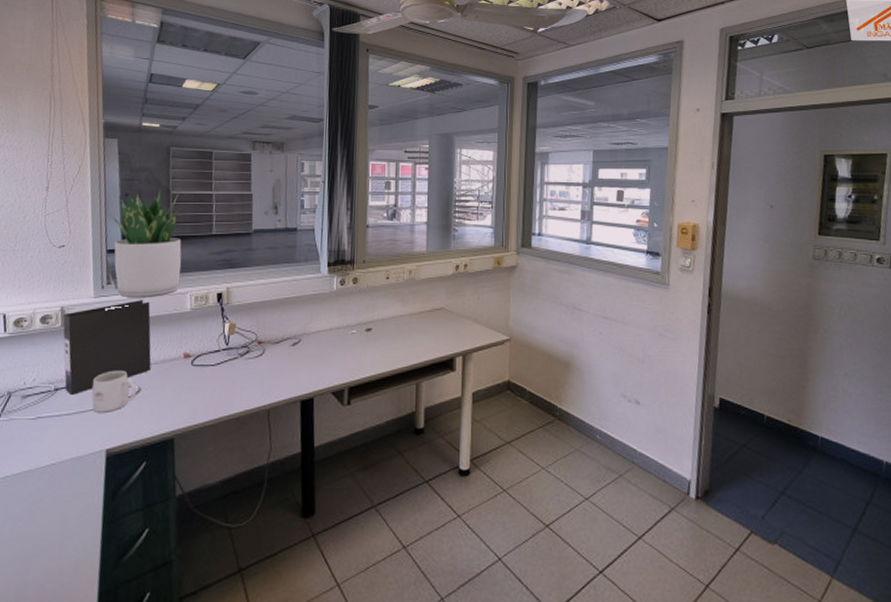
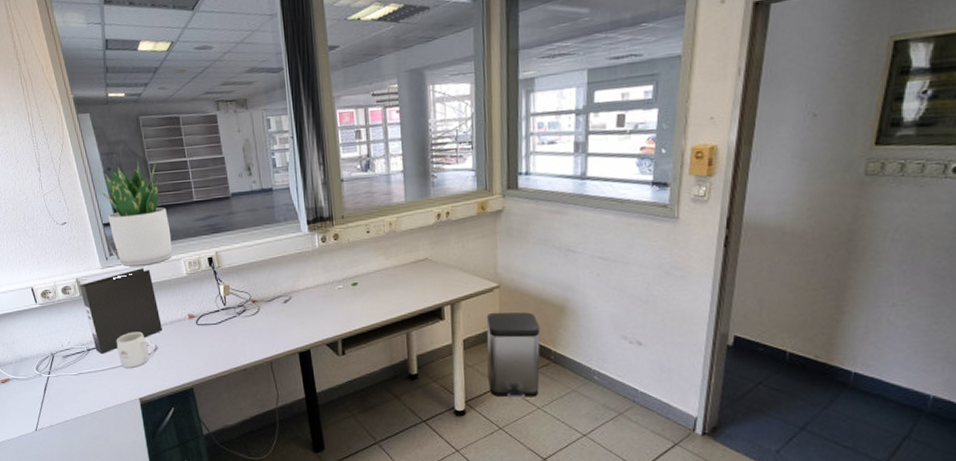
pedal bin: none [495,365,547,458] -> present [486,312,541,399]

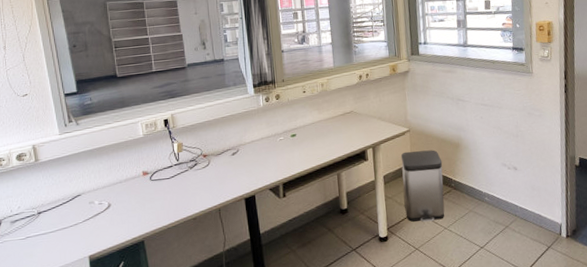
binder: present [79,268,162,354] -> none [36,132,117,216]
planter: present [100,159,173,267] -> none [64,37,131,132]
mug: present [116,331,155,368] -> none [69,191,108,228]

